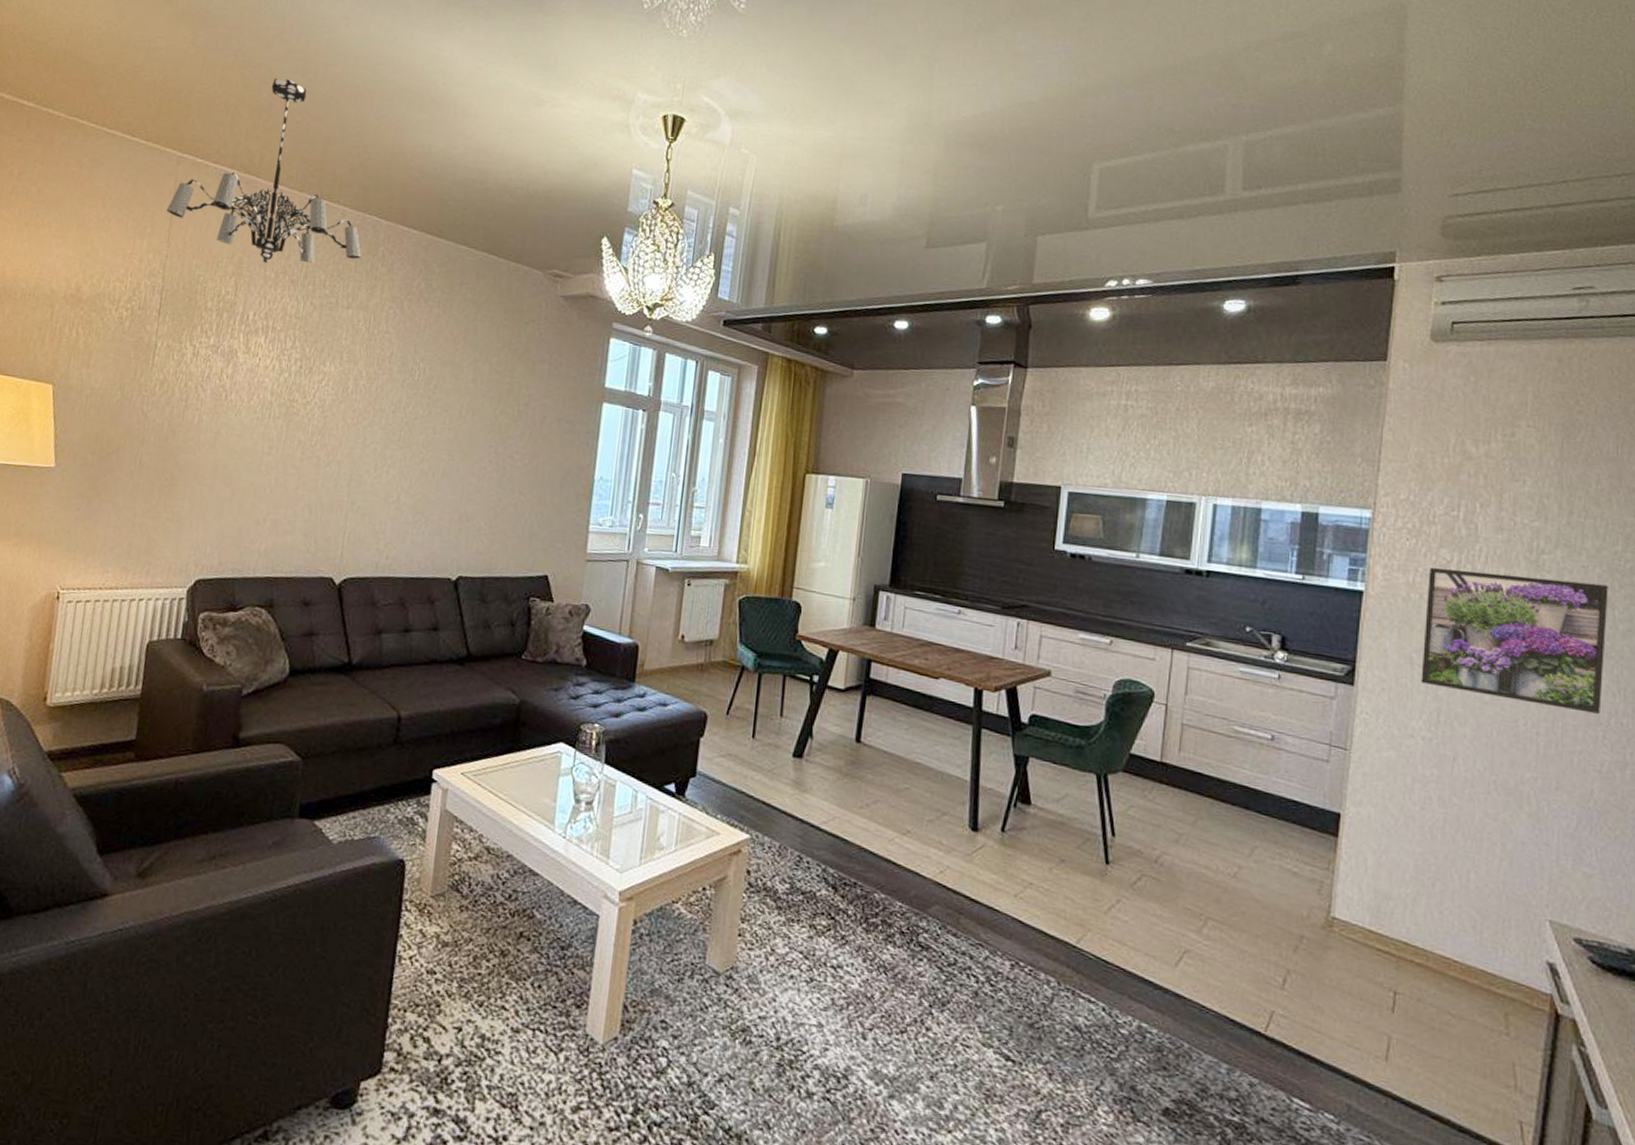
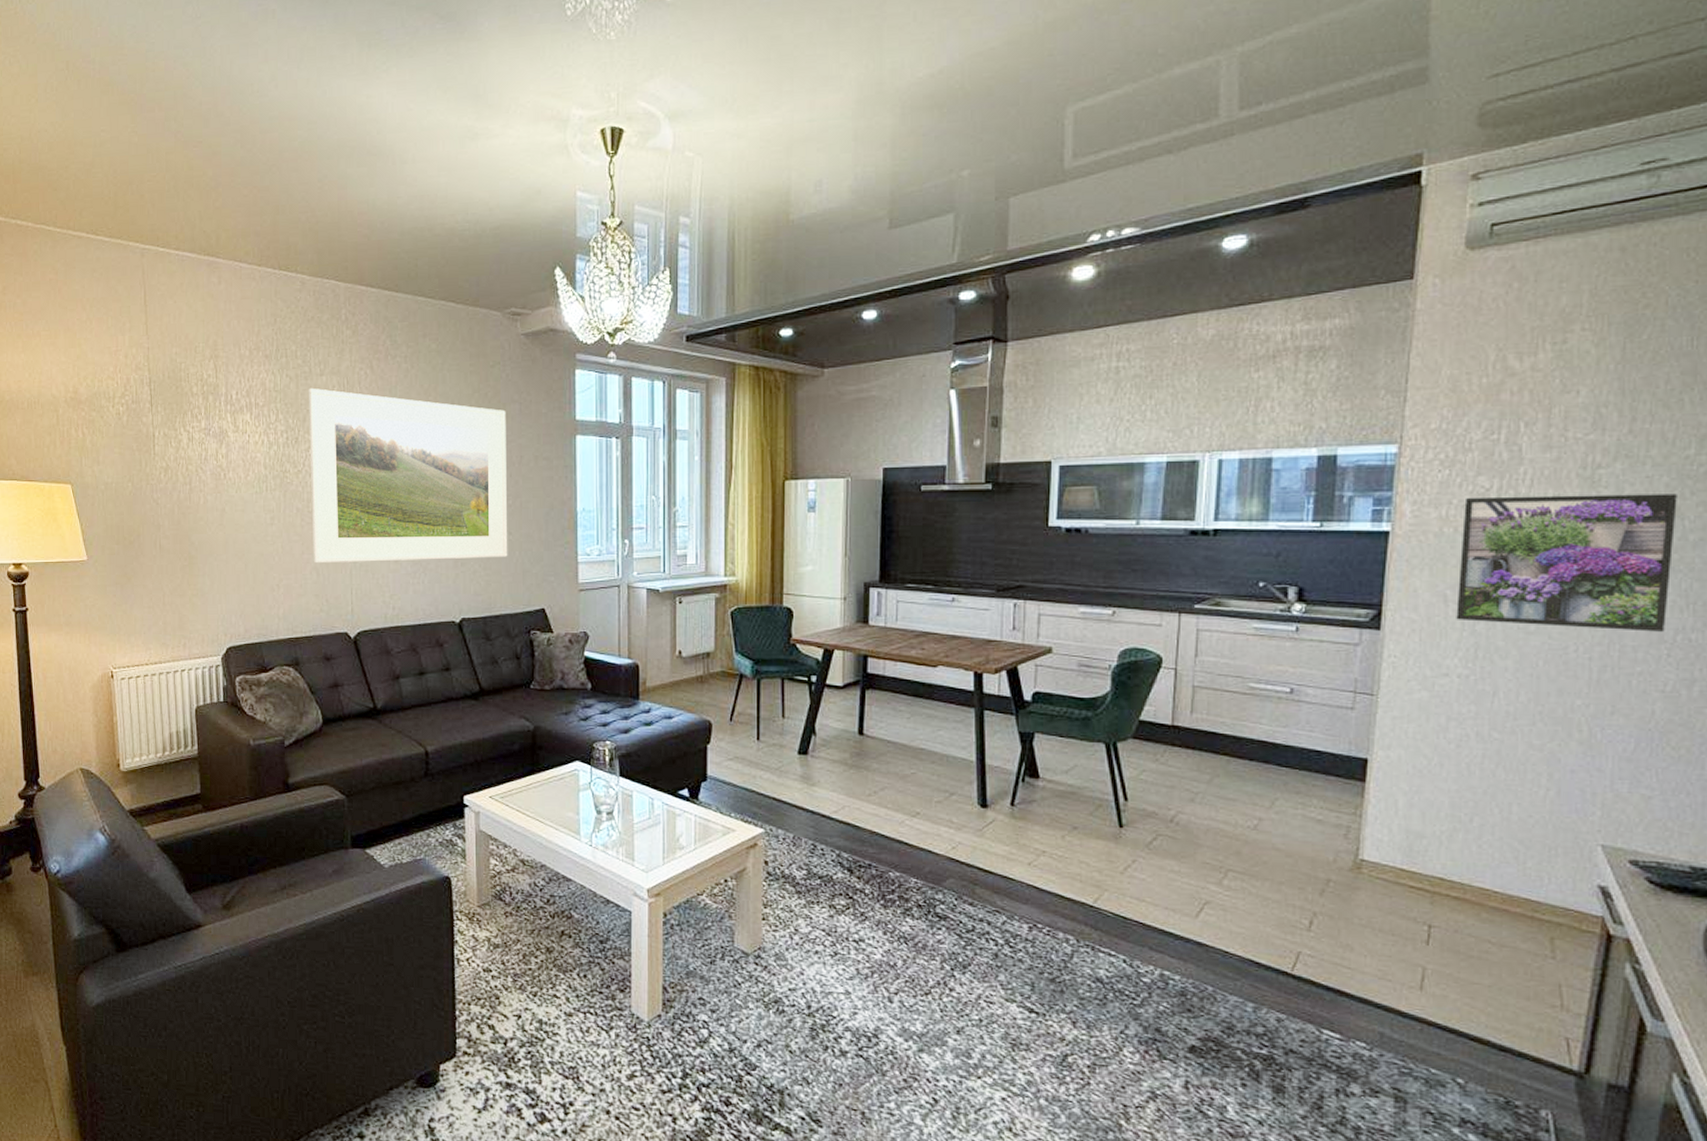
chandelier: present [166,78,362,264] -> none [139,153,326,342]
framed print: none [307,319,535,517] -> present [309,387,508,564]

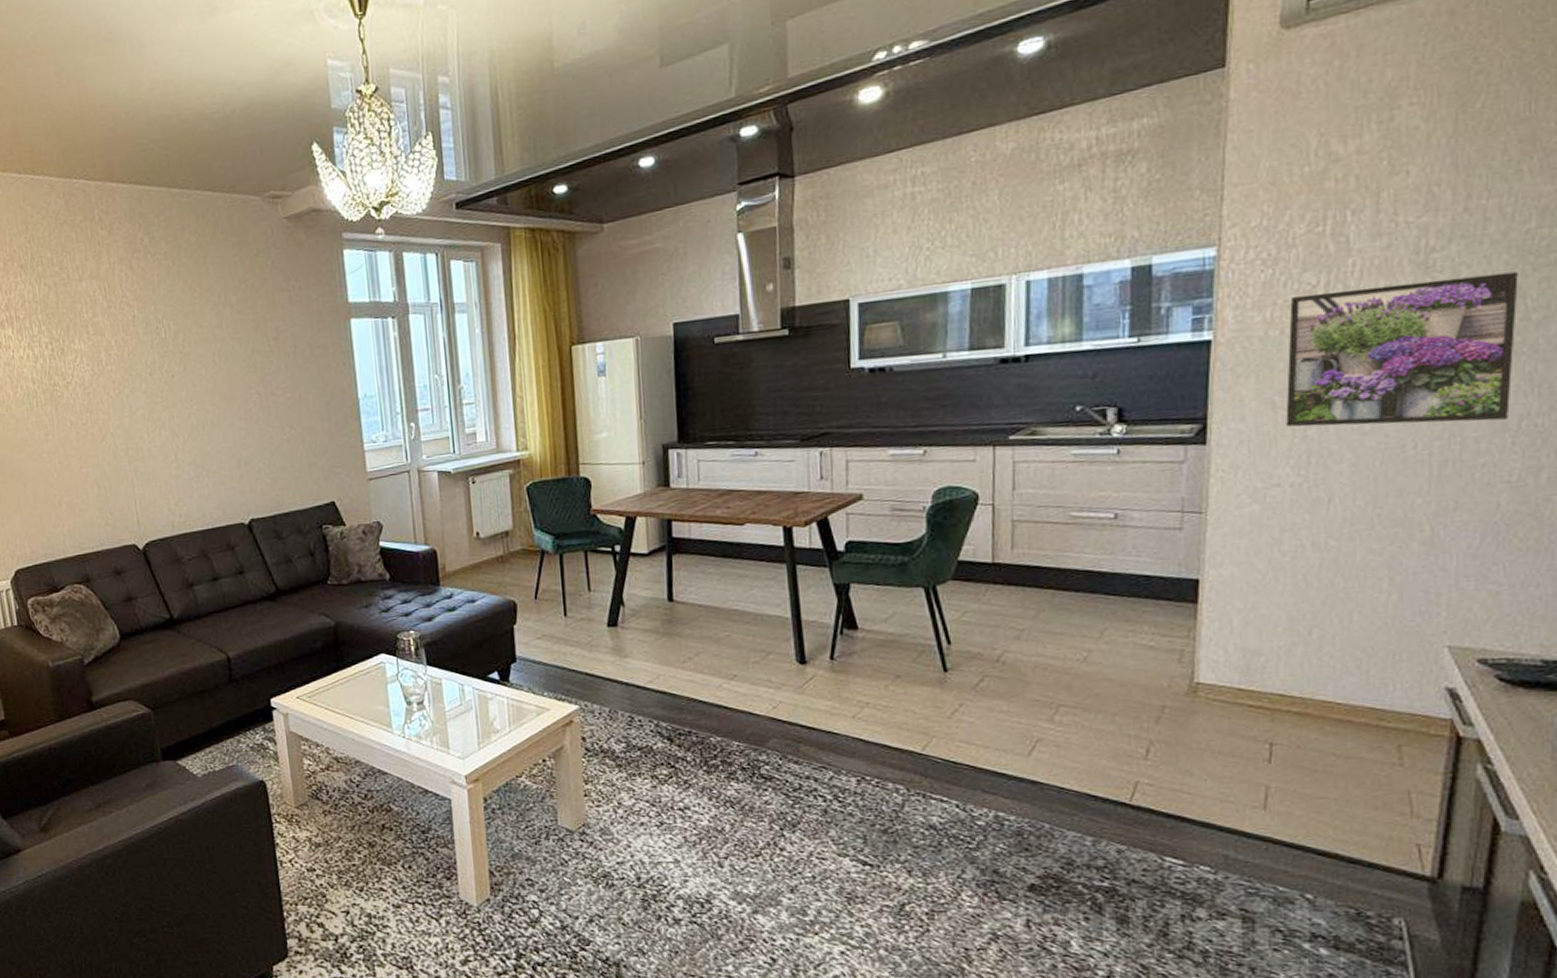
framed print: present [309,387,508,564] -> none [69,295,292,477]

